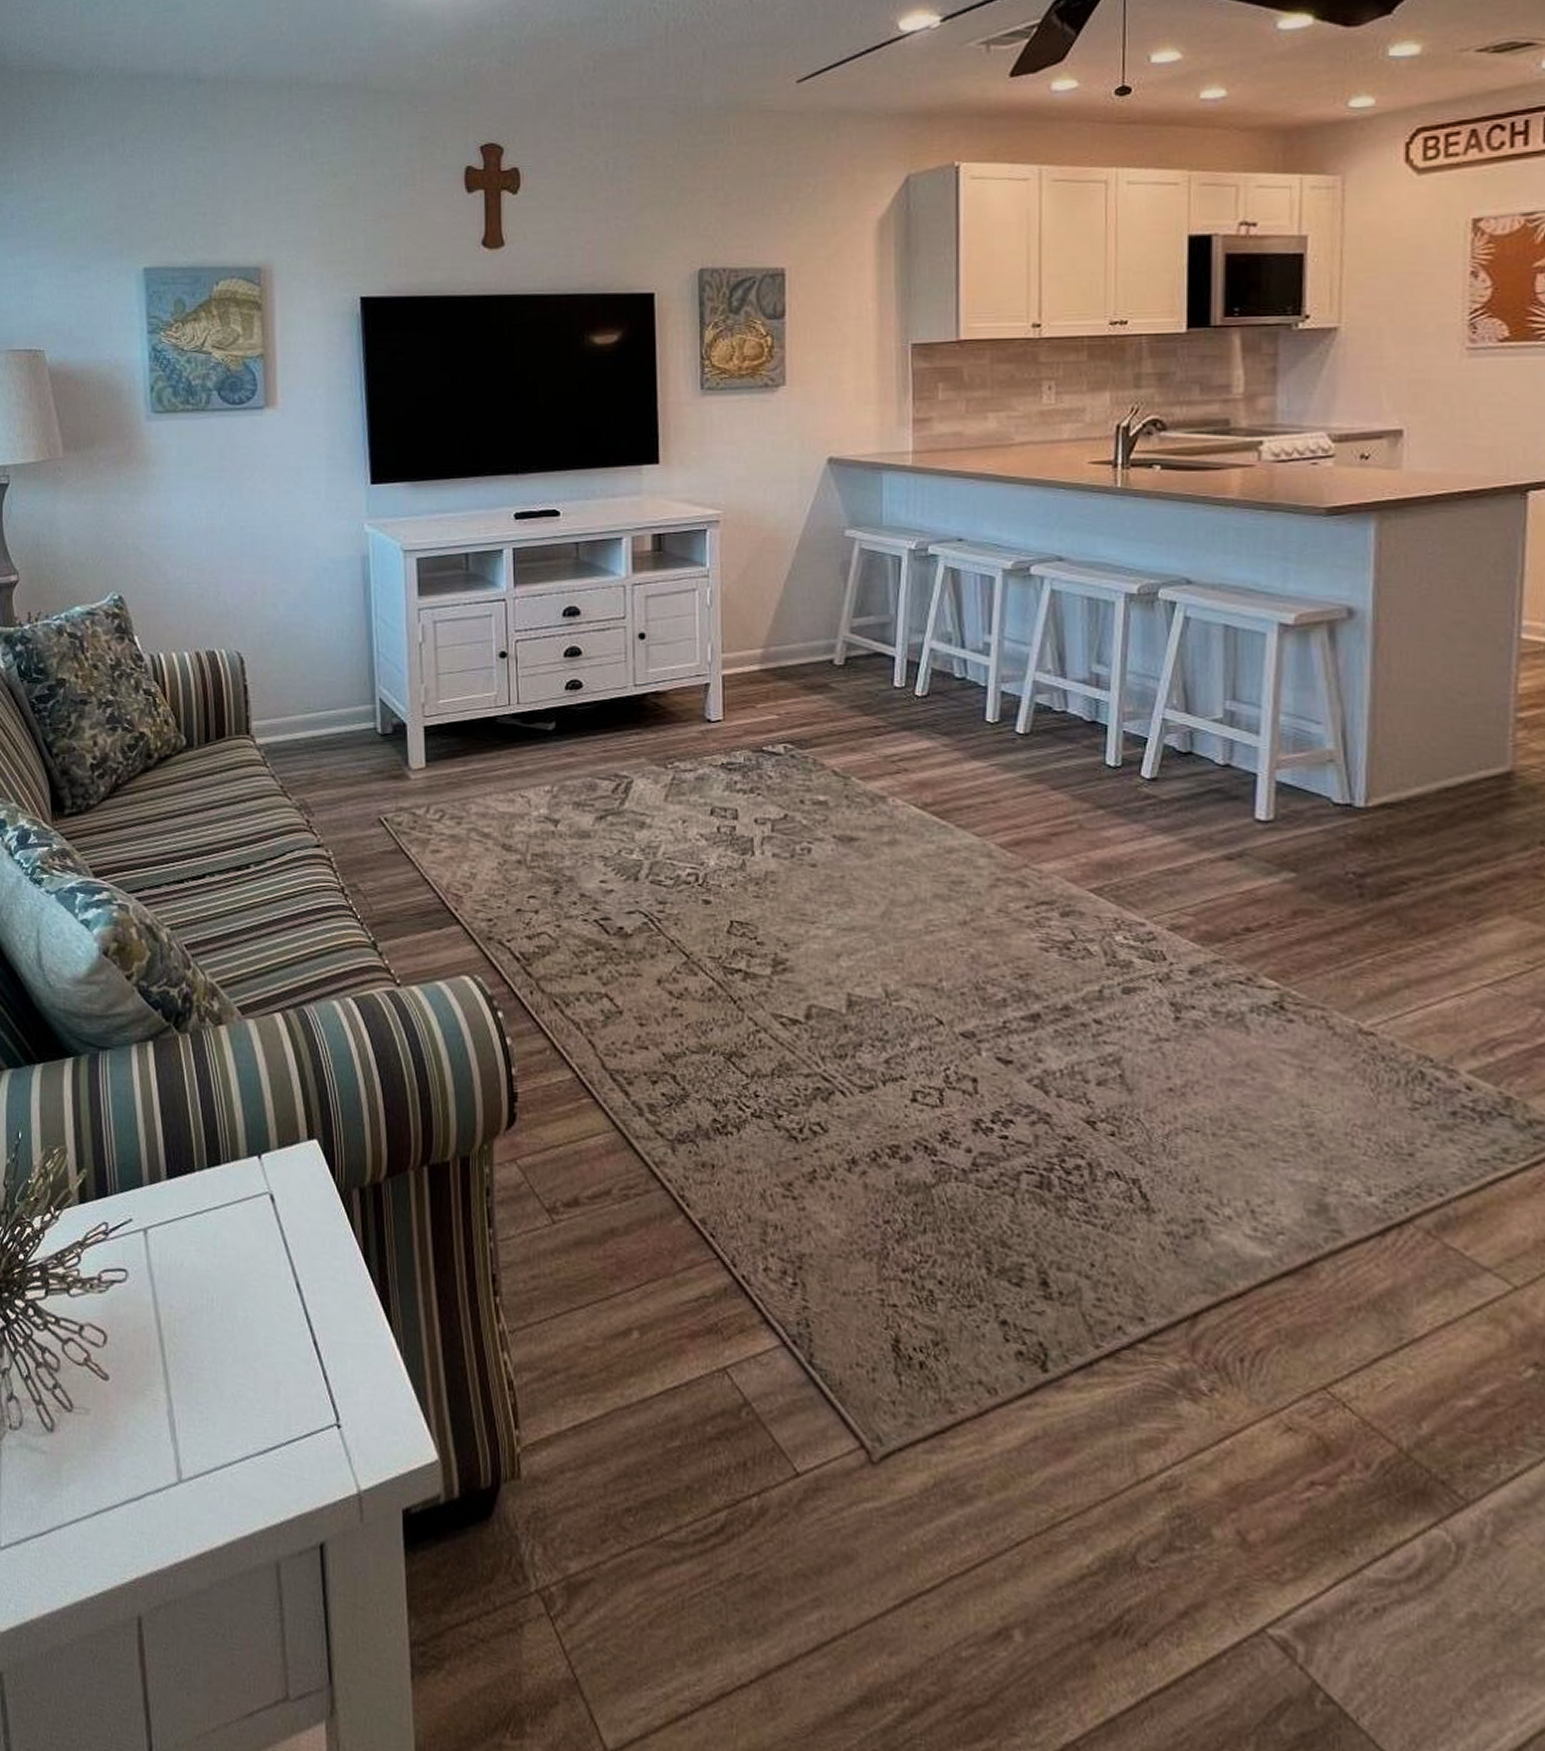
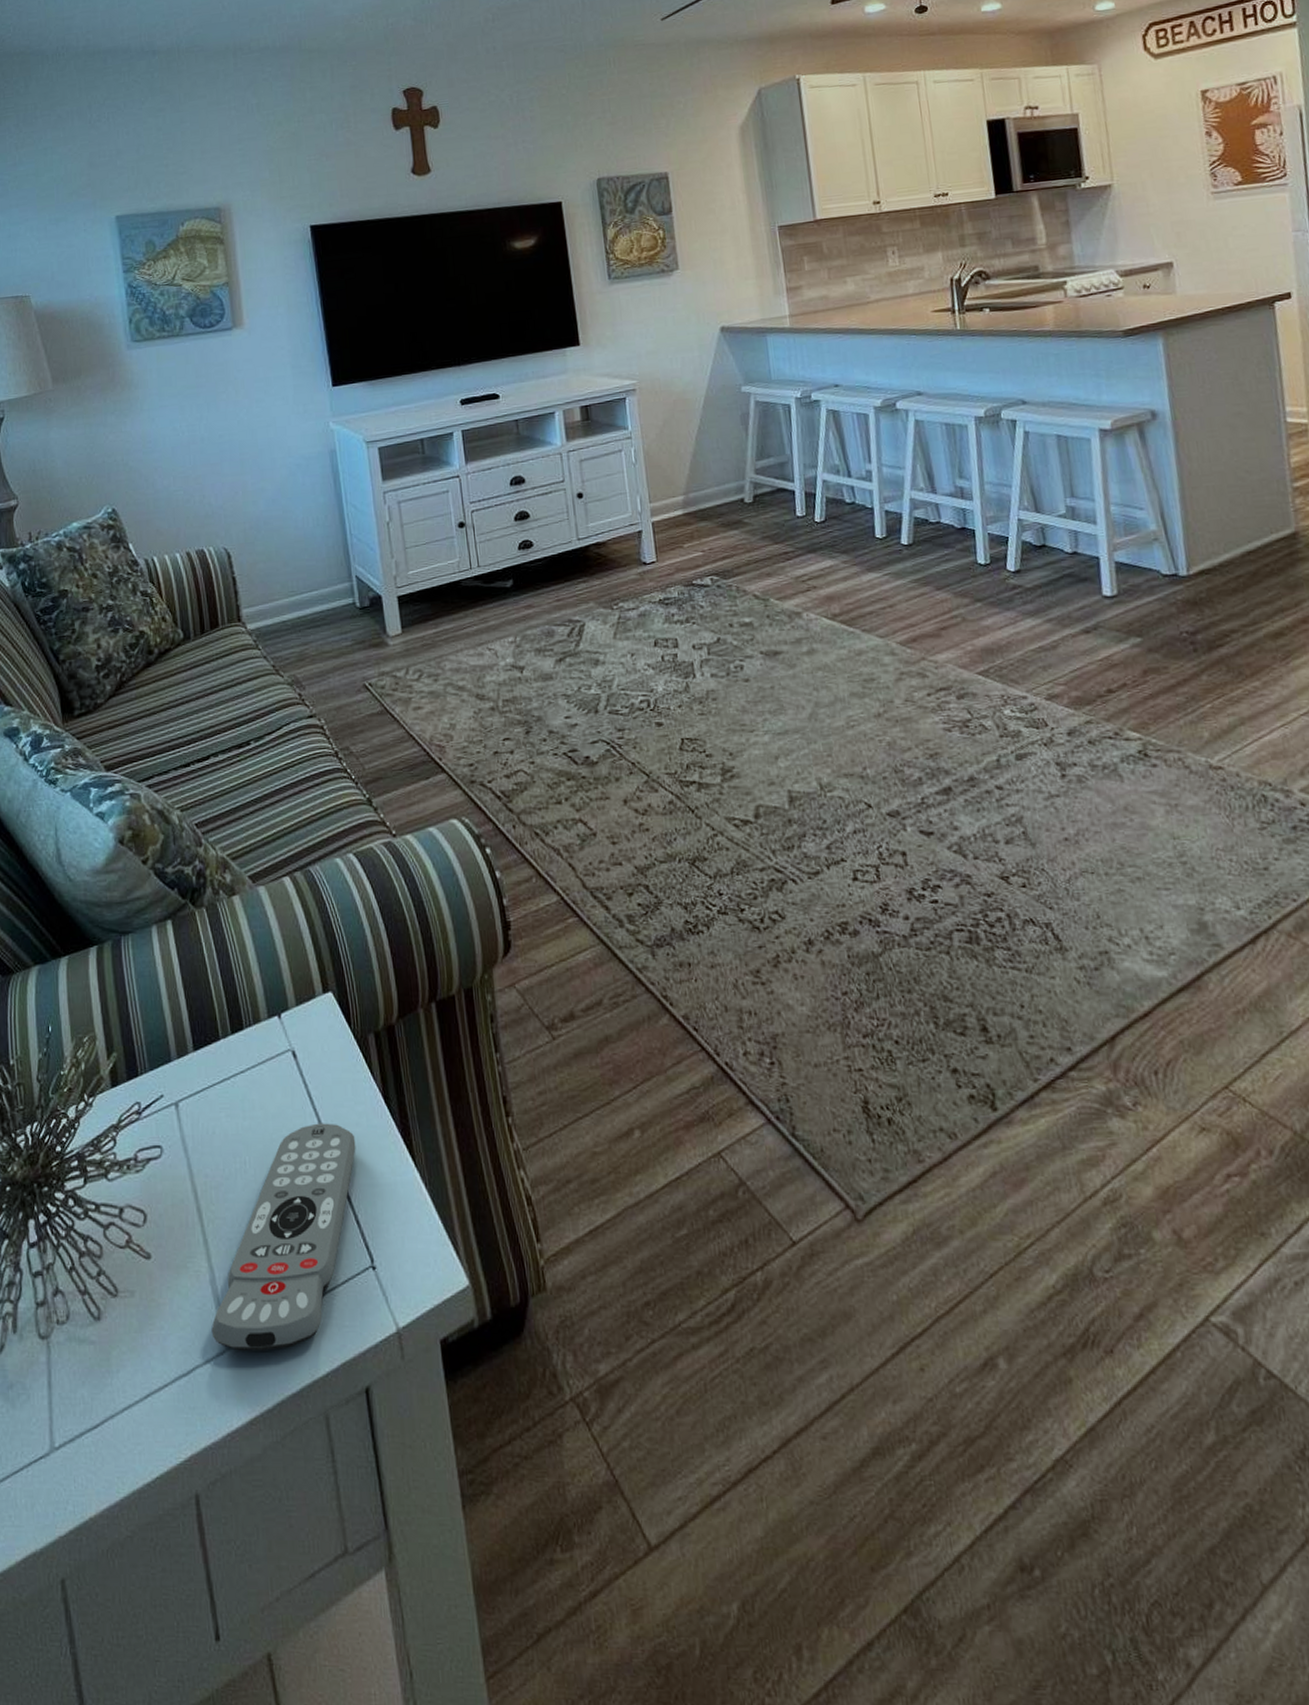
remote control: none [165,1271,330,1491] -> present [211,1123,356,1351]

